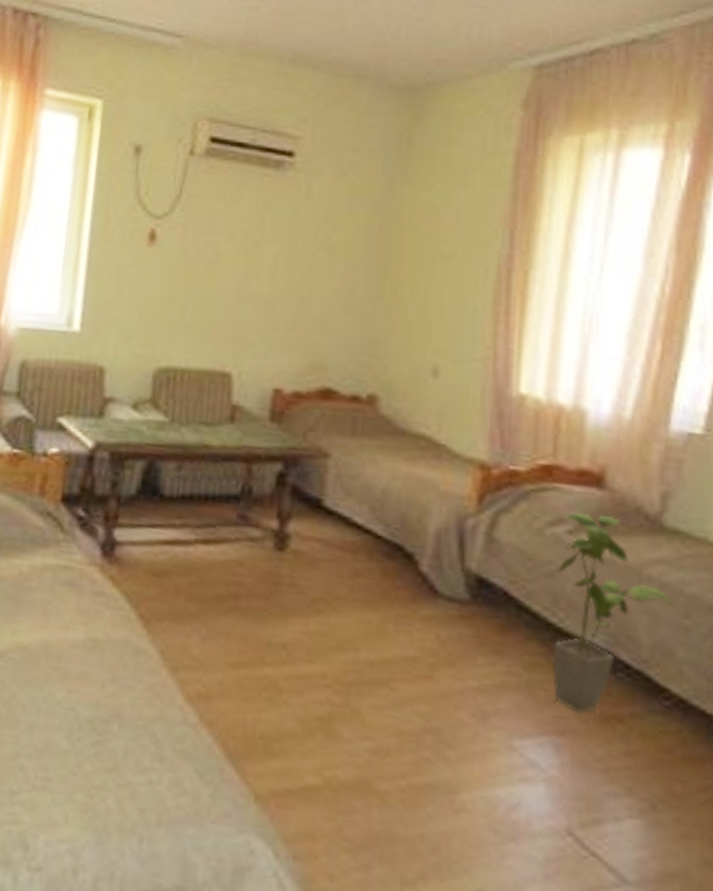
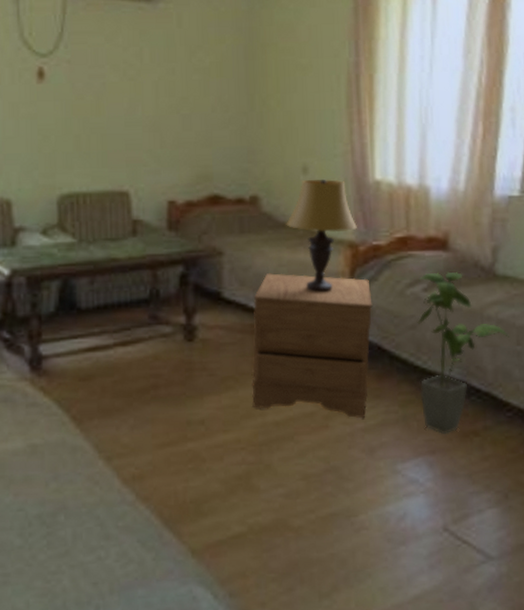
nightstand: none [343,485,502,676] -> present [251,273,373,419]
table lamp: none [406,383,492,517] -> present [286,179,357,292]

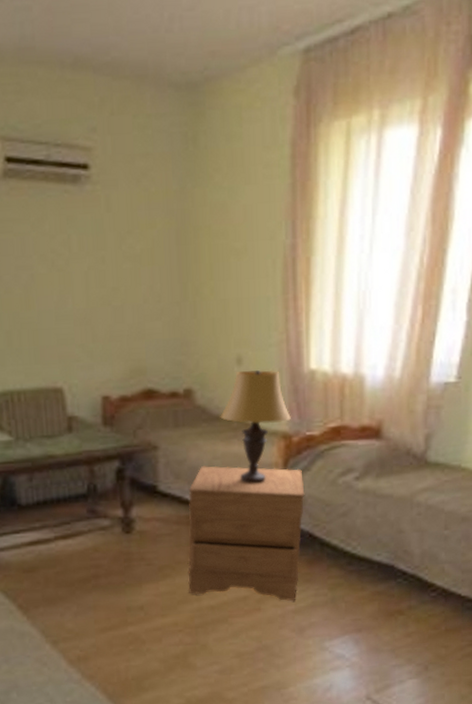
house plant: present [417,271,509,435] -> none [348,459,437,615]

